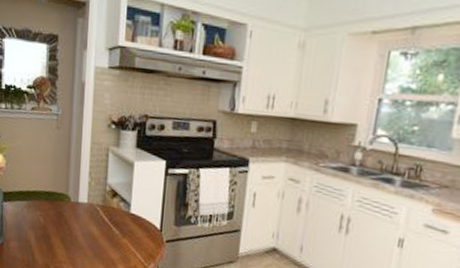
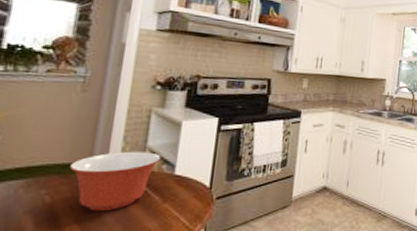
mixing bowl: none [54,186,119,237] -> present [70,151,161,212]

